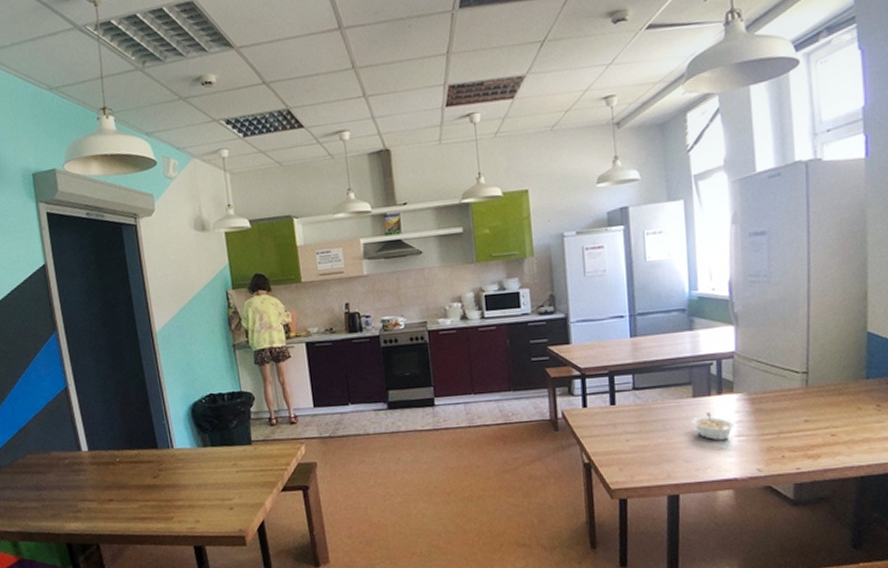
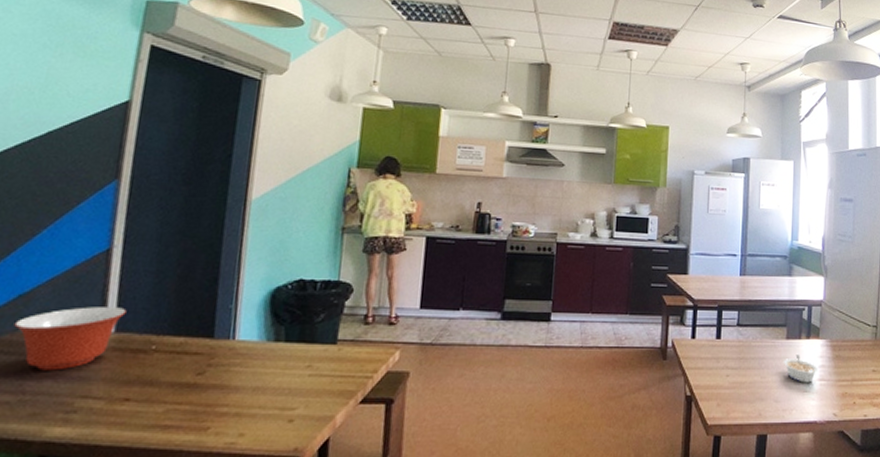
mixing bowl: none [22,431,92,484] -> present [14,307,127,371]

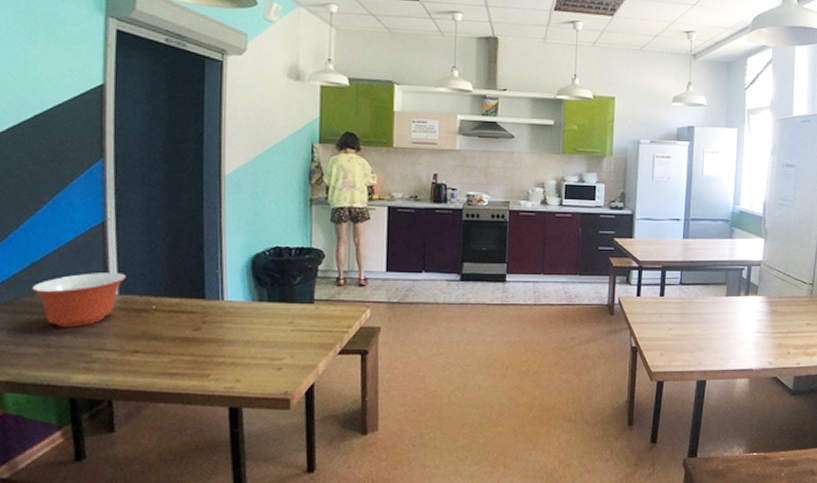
legume: present [784,355,819,383] -> none [723,310,756,335]

